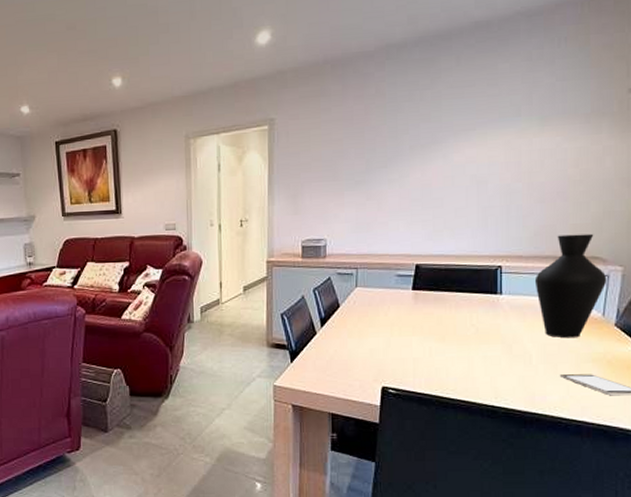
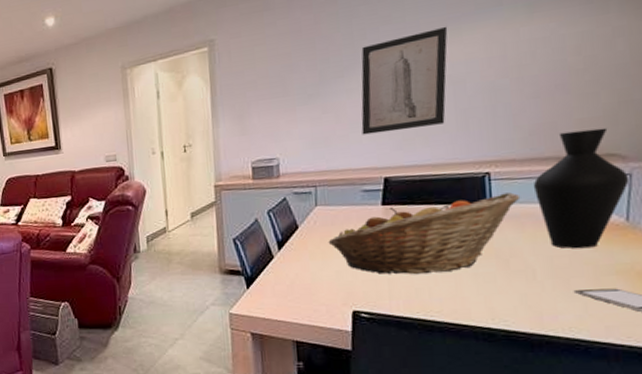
fruit basket: none [364,285,524,356] -> present [328,192,521,275]
wall art: none [399,129,476,223] -> present [361,26,448,135]

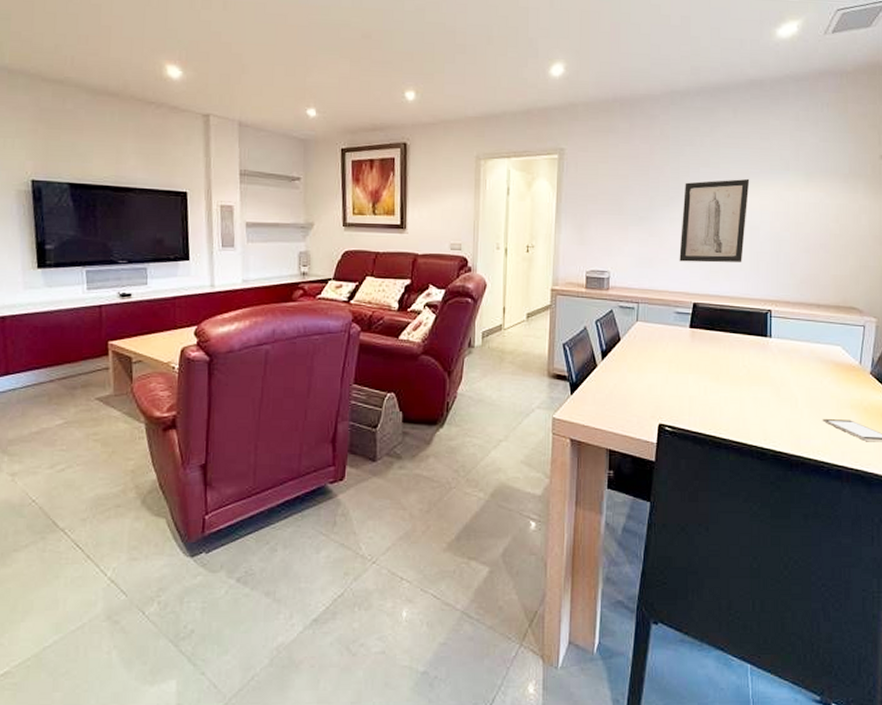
fruit basket: present [328,192,521,275] -> none [644,329,791,395]
vase: present [533,127,630,249] -> none [800,284,863,384]

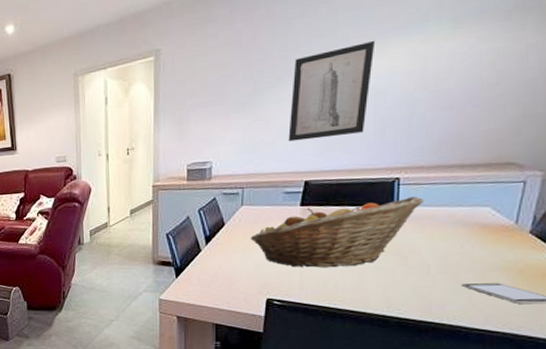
fruit basket: none [644,329,791,395] -> present [250,196,425,268]

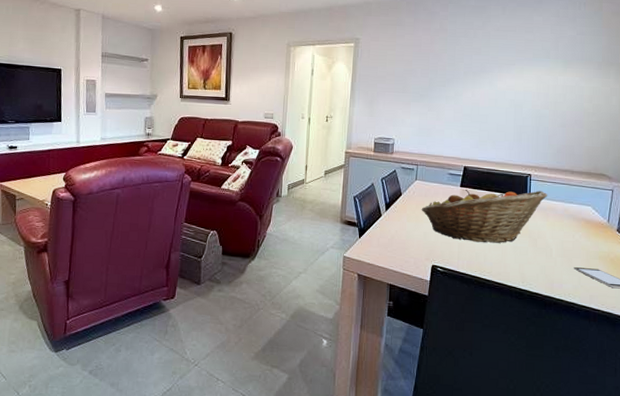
wall art: present [288,40,376,142] -> none [453,64,515,134]

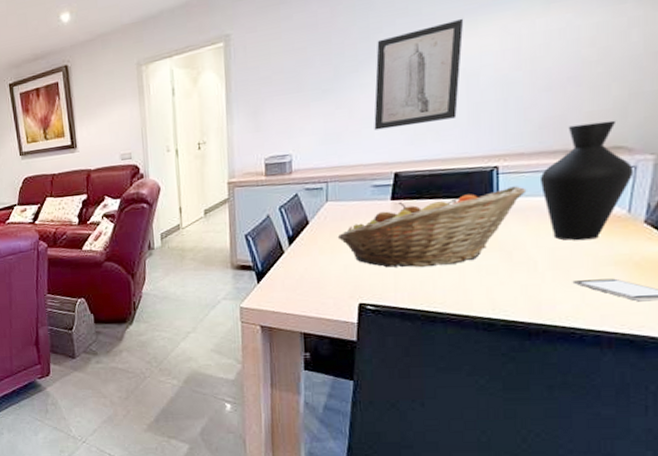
wall art: none [453,64,515,134] -> present [374,18,464,130]
vase: none [556,154,612,238] -> present [539,120,634,241]

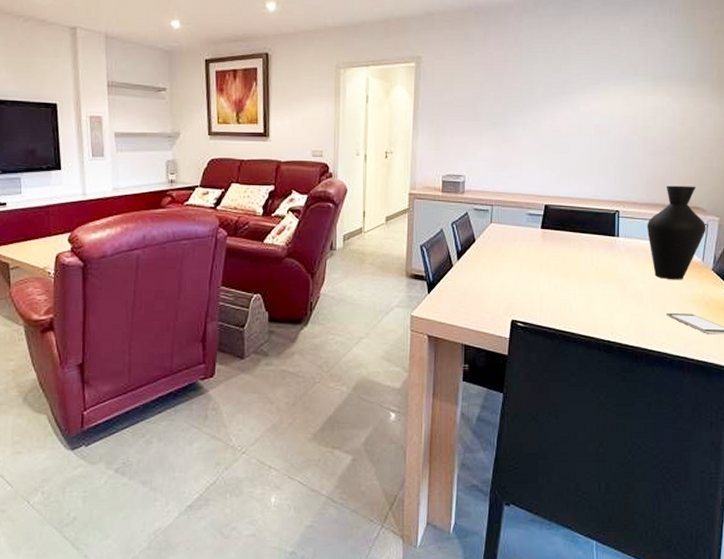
fruit basket: present [337,186,527,268] -> none [497,229,638,292]
wall art: present [374,18,464,130] -> none [531,84,600,166]

